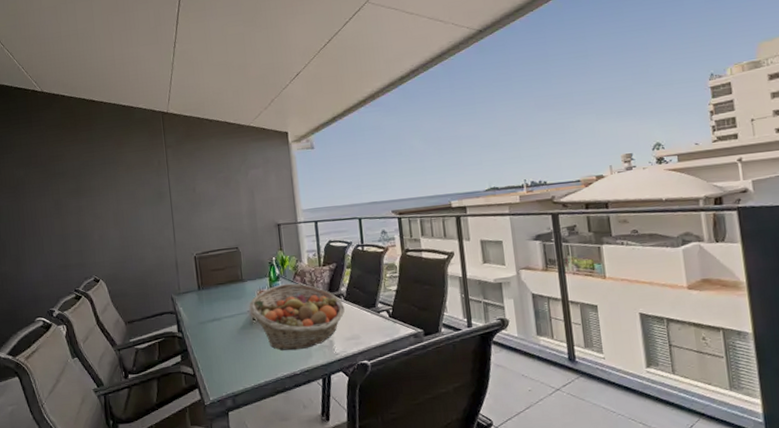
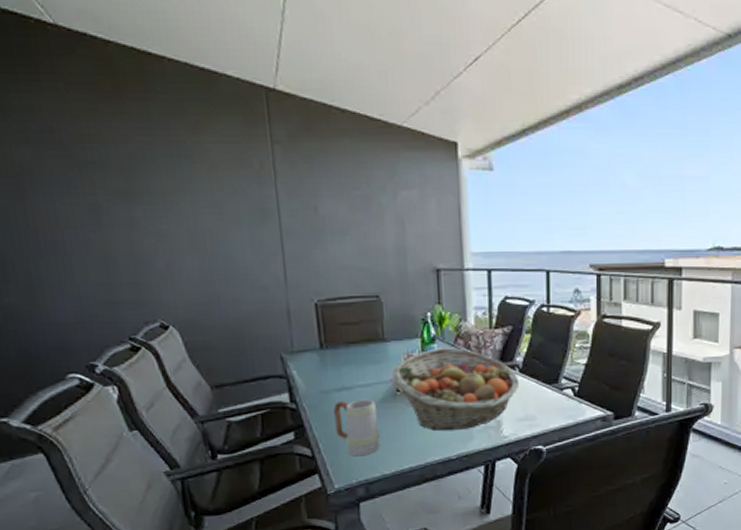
mug: none [208,327,243,374] -> present [333,399,381,457]

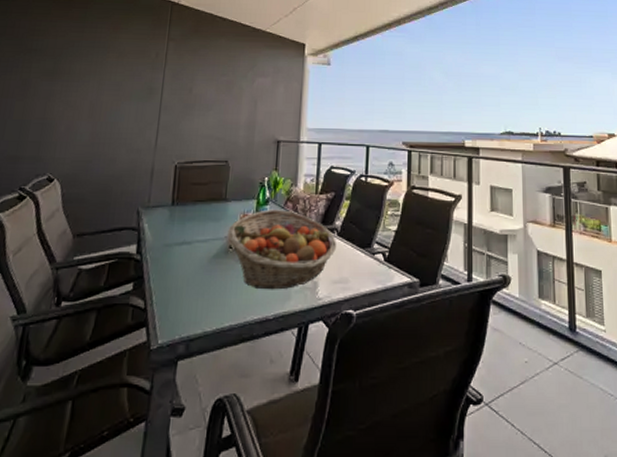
mug: present [333,399,381,457] -> none [170,254,209,311]

